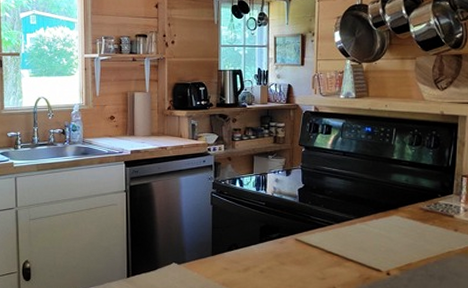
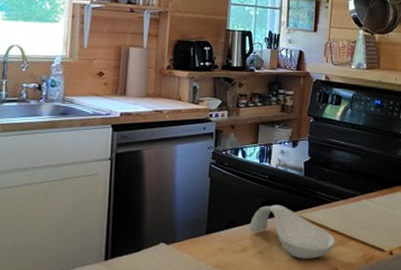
spoon rest: none [250,228,333,278] -> present [249,204,336,259]

